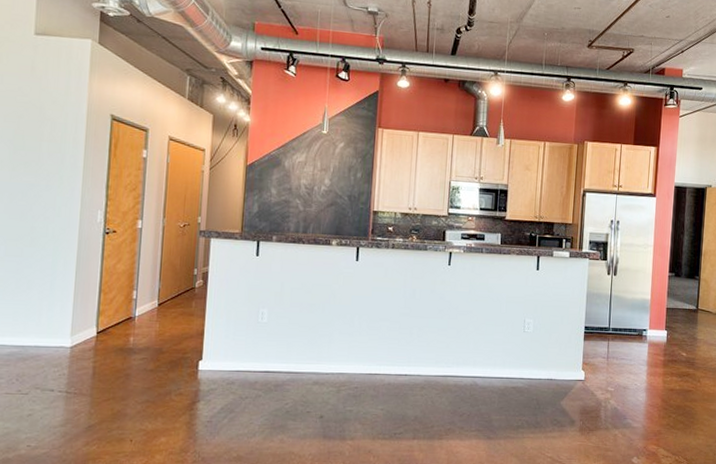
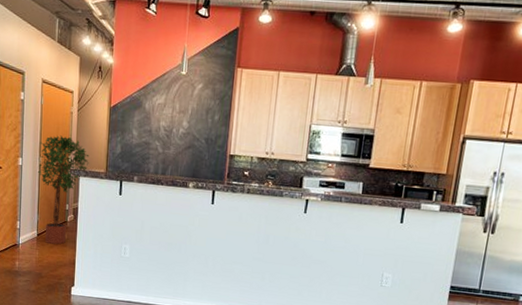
potted tree: none [161,195,222,314] -> present [38,135,89,245]

